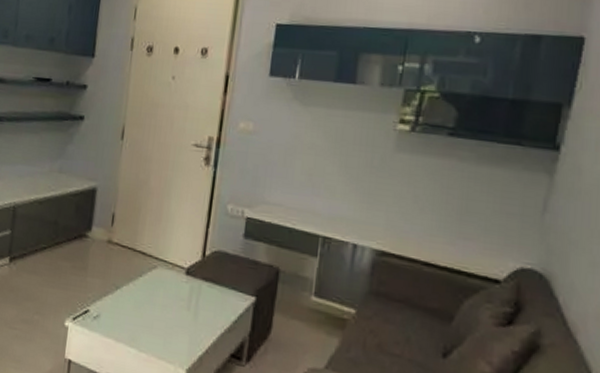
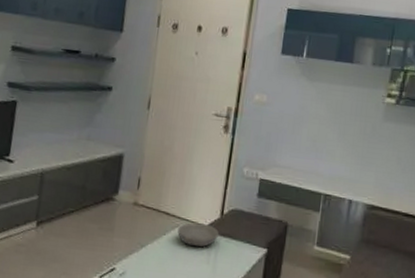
bowl: none [155,264,201,292] -> present [177,222,220,247]

